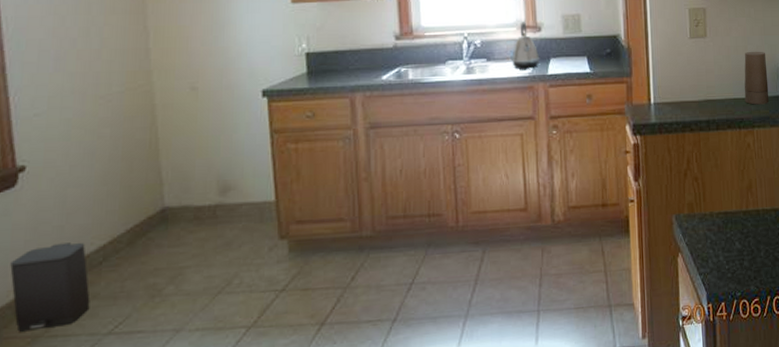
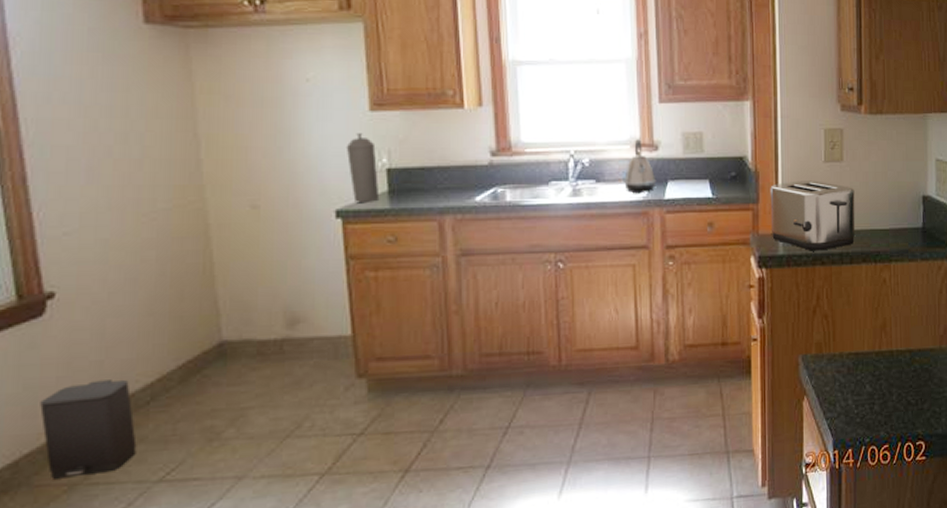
canister: none [271,22,300,84] -> present [346,133,380,204]
toaster: none [642,55,720,119] -> present [770,181,856,251]
canister: present [744,51,769,105] -> none [882,178,909,237]

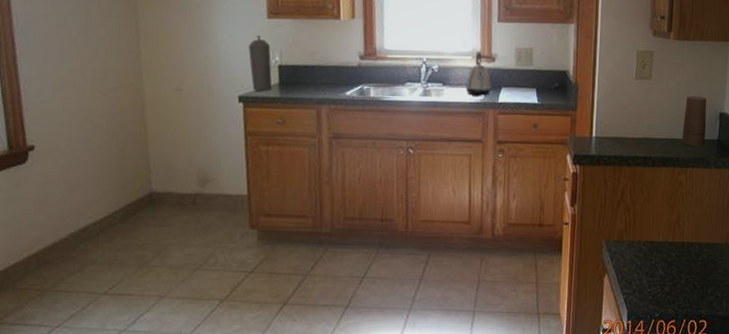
pedal bin: present [40,380,137,479] -> none [23,214,89,285]
toaster: present [770,181,856,251] -> none [585,93,660,154]
canister: none [882,178,909,237] -> present [682,95,707,147]

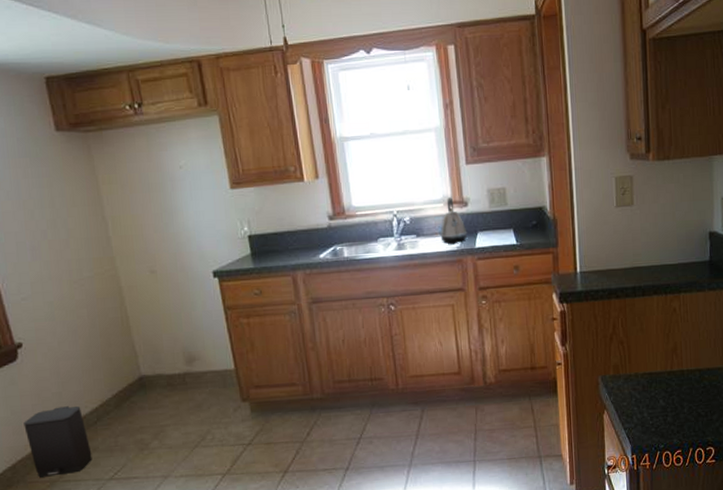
pedal bin: none [23,214,89,285] -> present [23,406,92,478]
canister: present [248,36,272,92] -> none [215,208,245,265]
canister: present [682,95,707,147] -> none [671,217,697,271]

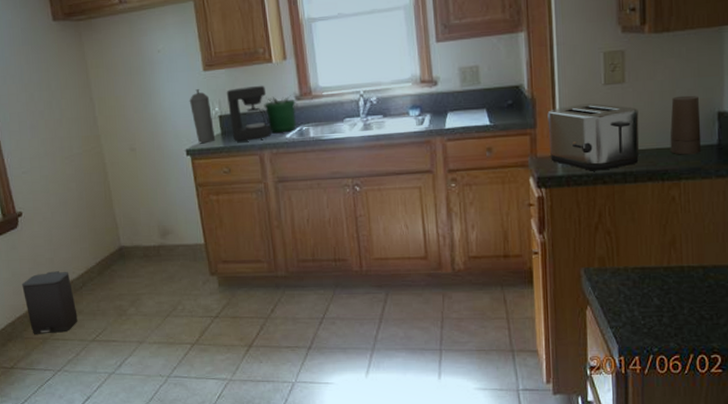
canister: none [215,208,245,265] -> present [189,89,216,144]
coffee maker: none [255,204,304,263] -> present [226,85,271,142]
planter: none [296,215,332,253] -> present [264,95,298,133]
kettle: present [439,197,468,244] -> none [407,77,437,124]
toaster: none [567,224,647,287] -> present [547,103,640,171]
canister: none [671,217,697,271] -> present [670,95,702,155]

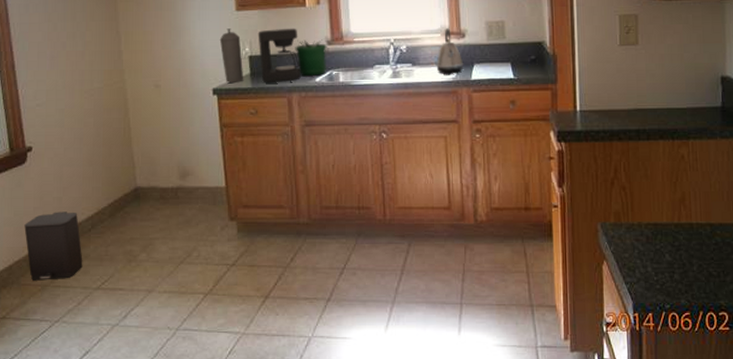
kettle: none [407,77,437,124] -> present [435,28,464,74]
toaster: present [547,103,640,171] -> none [567,63,652,127]
canister: present [670,95,702,155] -> none [679,59,707,116]

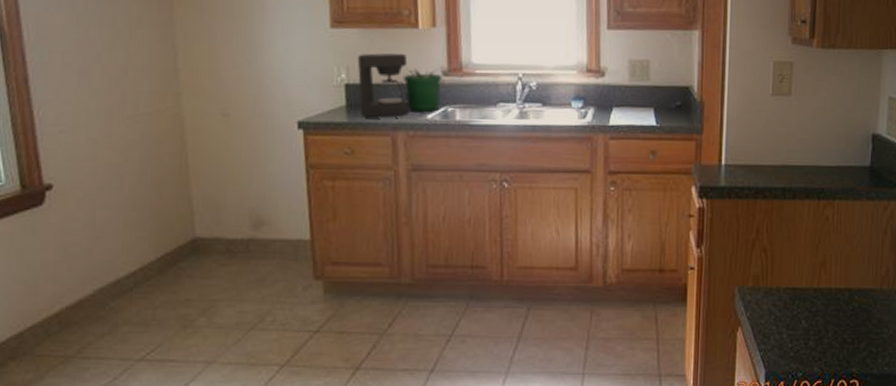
pedal bin: present [24,212,83,281] -> none [40,266,122,351]
canister: present [219,28,244,84] -> none [308,49,338,117]
kettle: present [435,28,464,74] -> none [568,65,602,118]

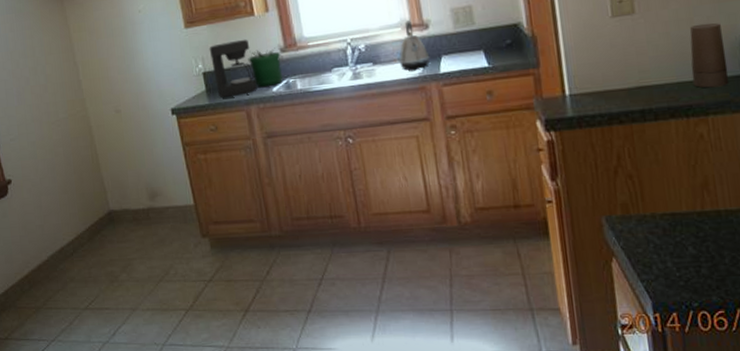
kettle: none [568,65,602,118] -> present [398,21,430,70]
canister: none [827,114,857,175] -> present [690,22,729,88]

